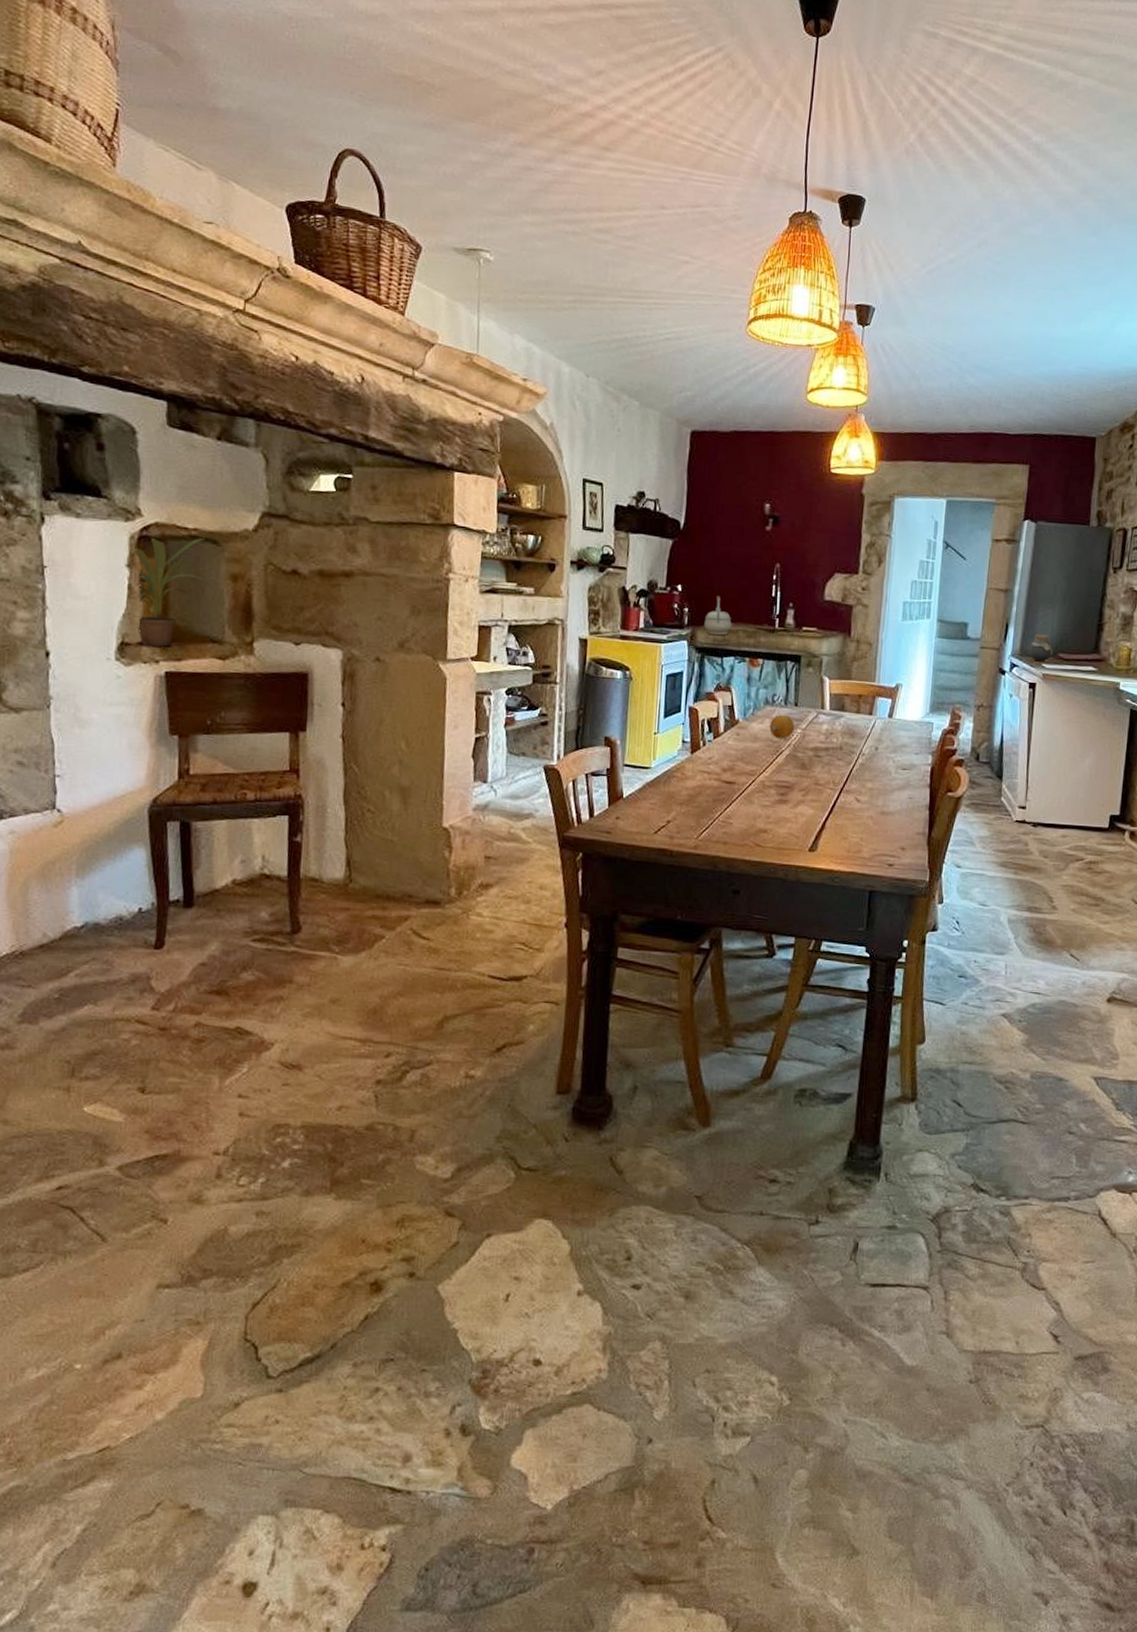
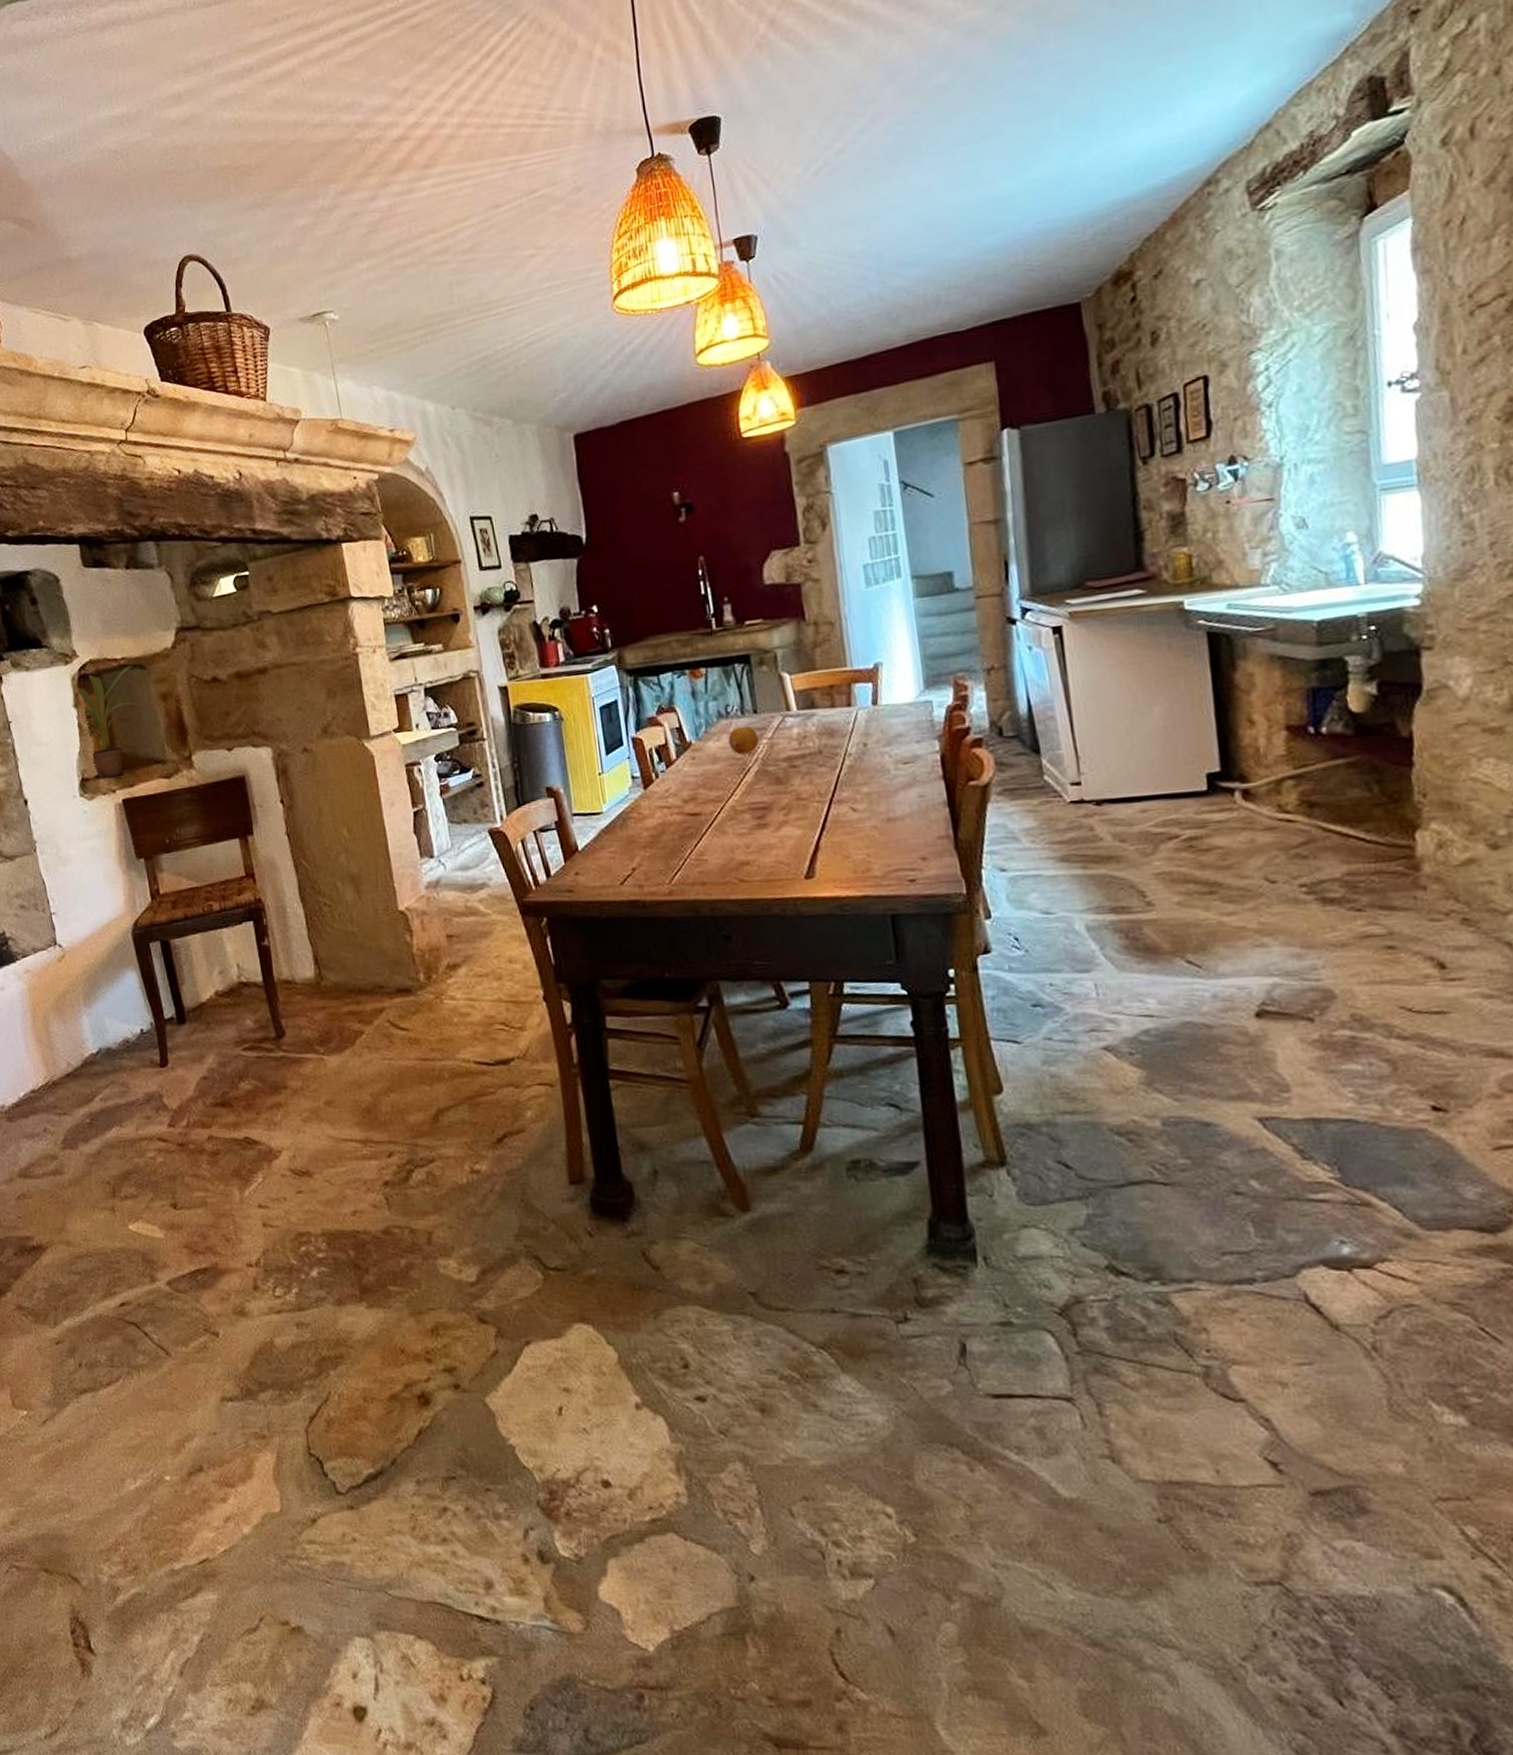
kettle: present [704,595,733,636] -> none [629,607,663,654]
jar: present [1029,634,1054,662] -> none [1043,562,1079,599]

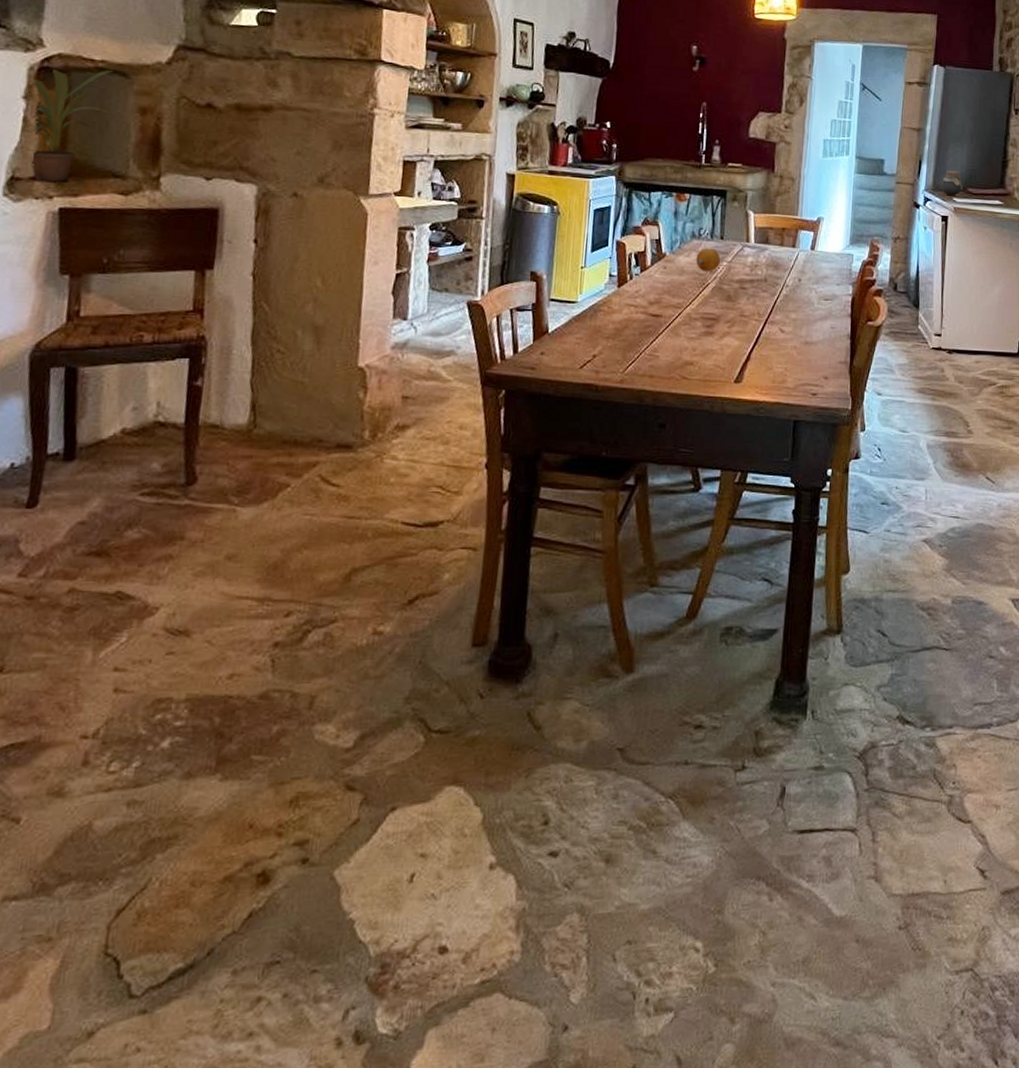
jar: none [1043,562,1079,599] -> present [941,170,963,196]

